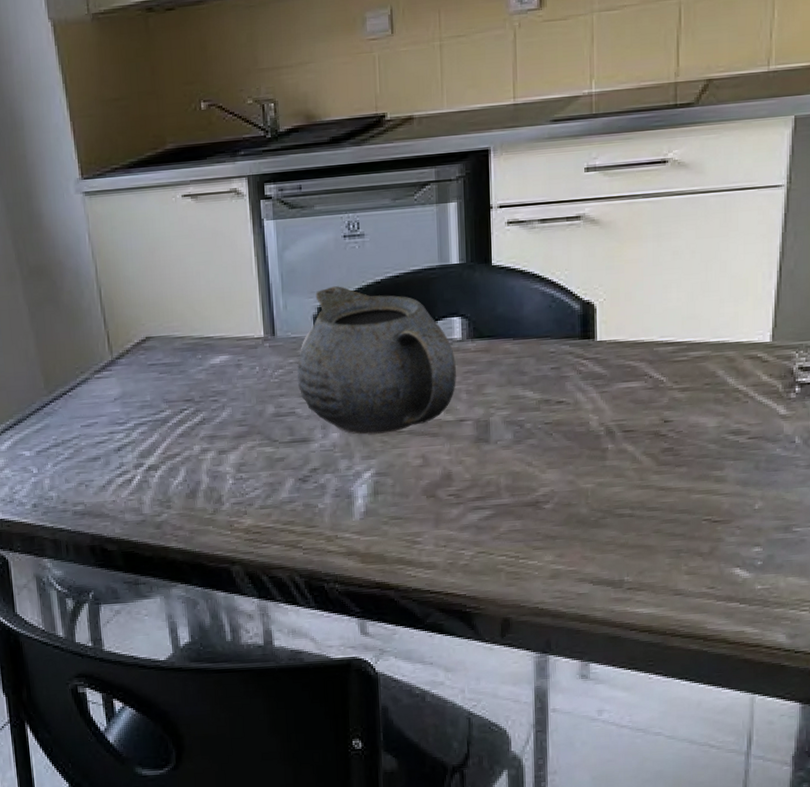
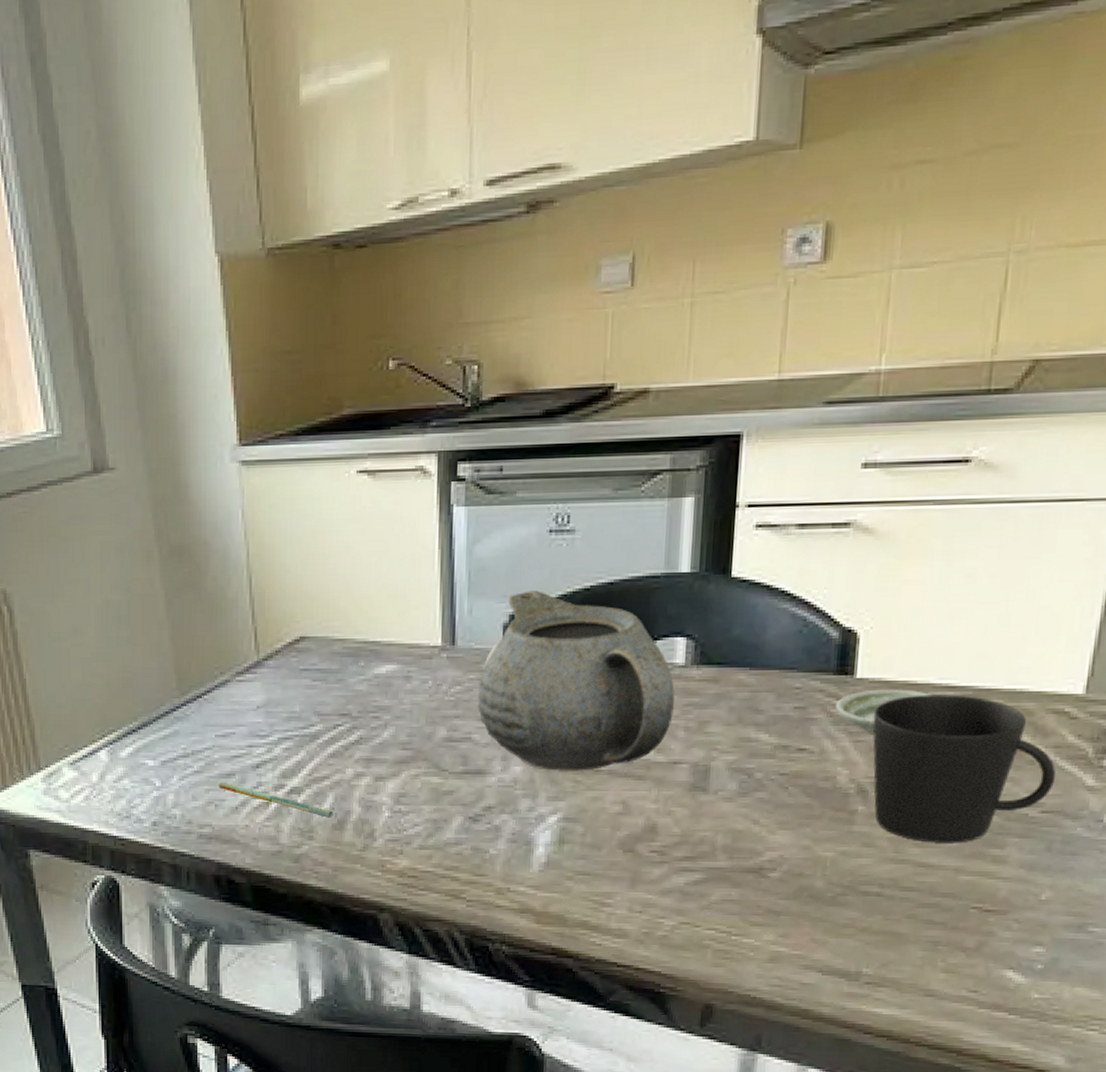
pen: none [87,464,186,490] -> present [219,781,333,819]
saucer: none [582,347,656,386] -> present [835,689,932,734]
cup: none [613,349,757,470] -> present [873,694,1057,843]

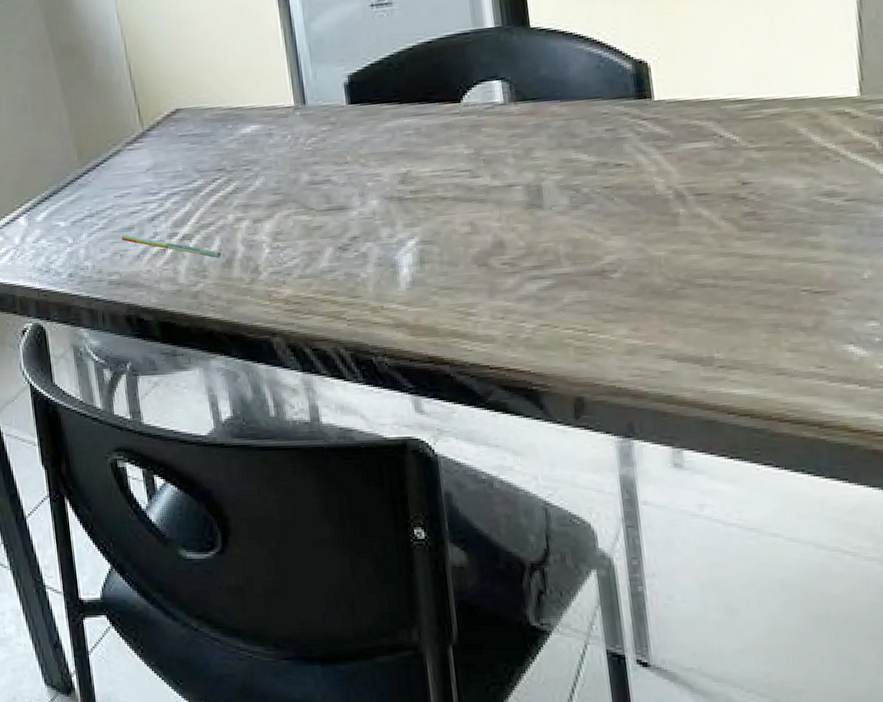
teapot: present [478,590,675,771] -> none [330,54,501,202]
saucer: present [835,689,932,734] -> none [640,106,724,147]
cup: present [873,694,1057,843] -> none [676,106,852,236]

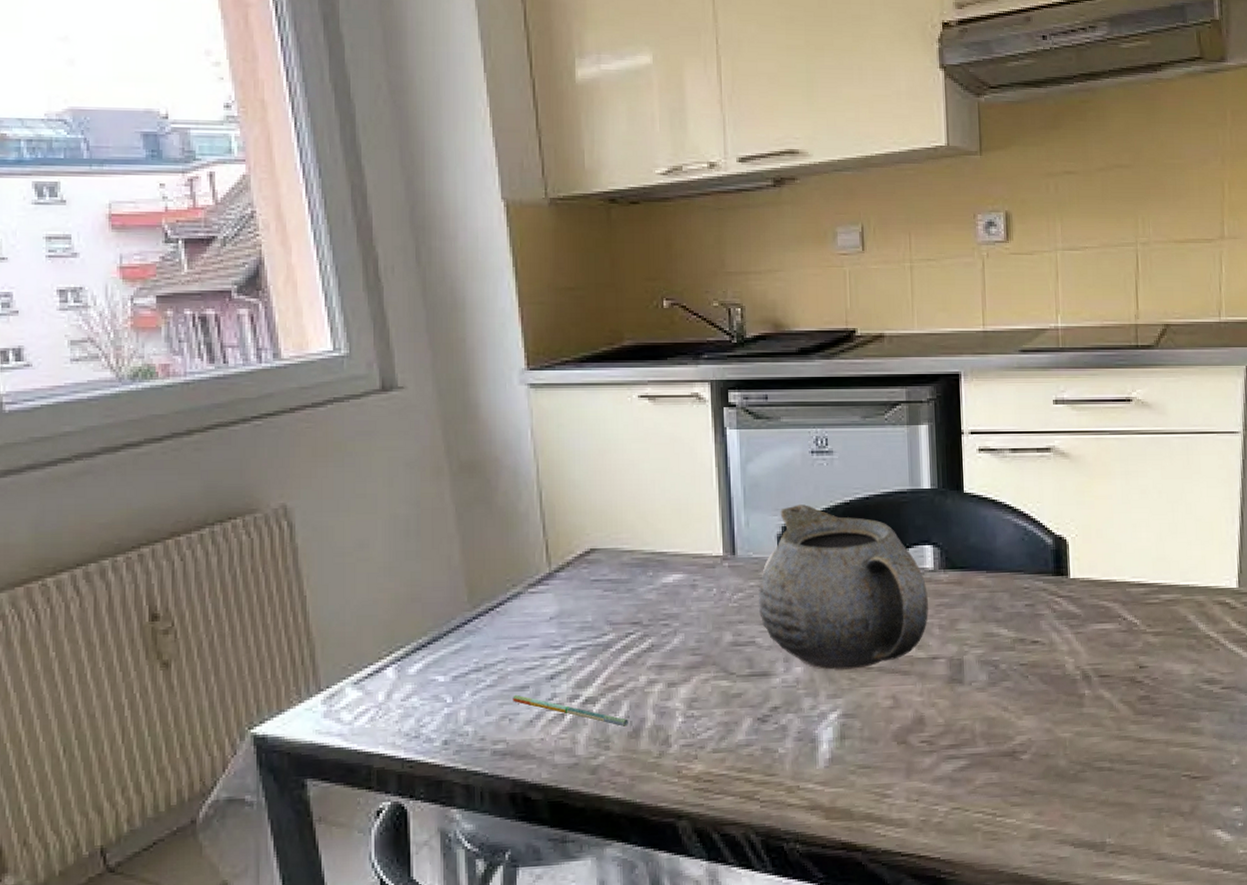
teapot: none [330,54,501,202] -> present [759,504,928,670]

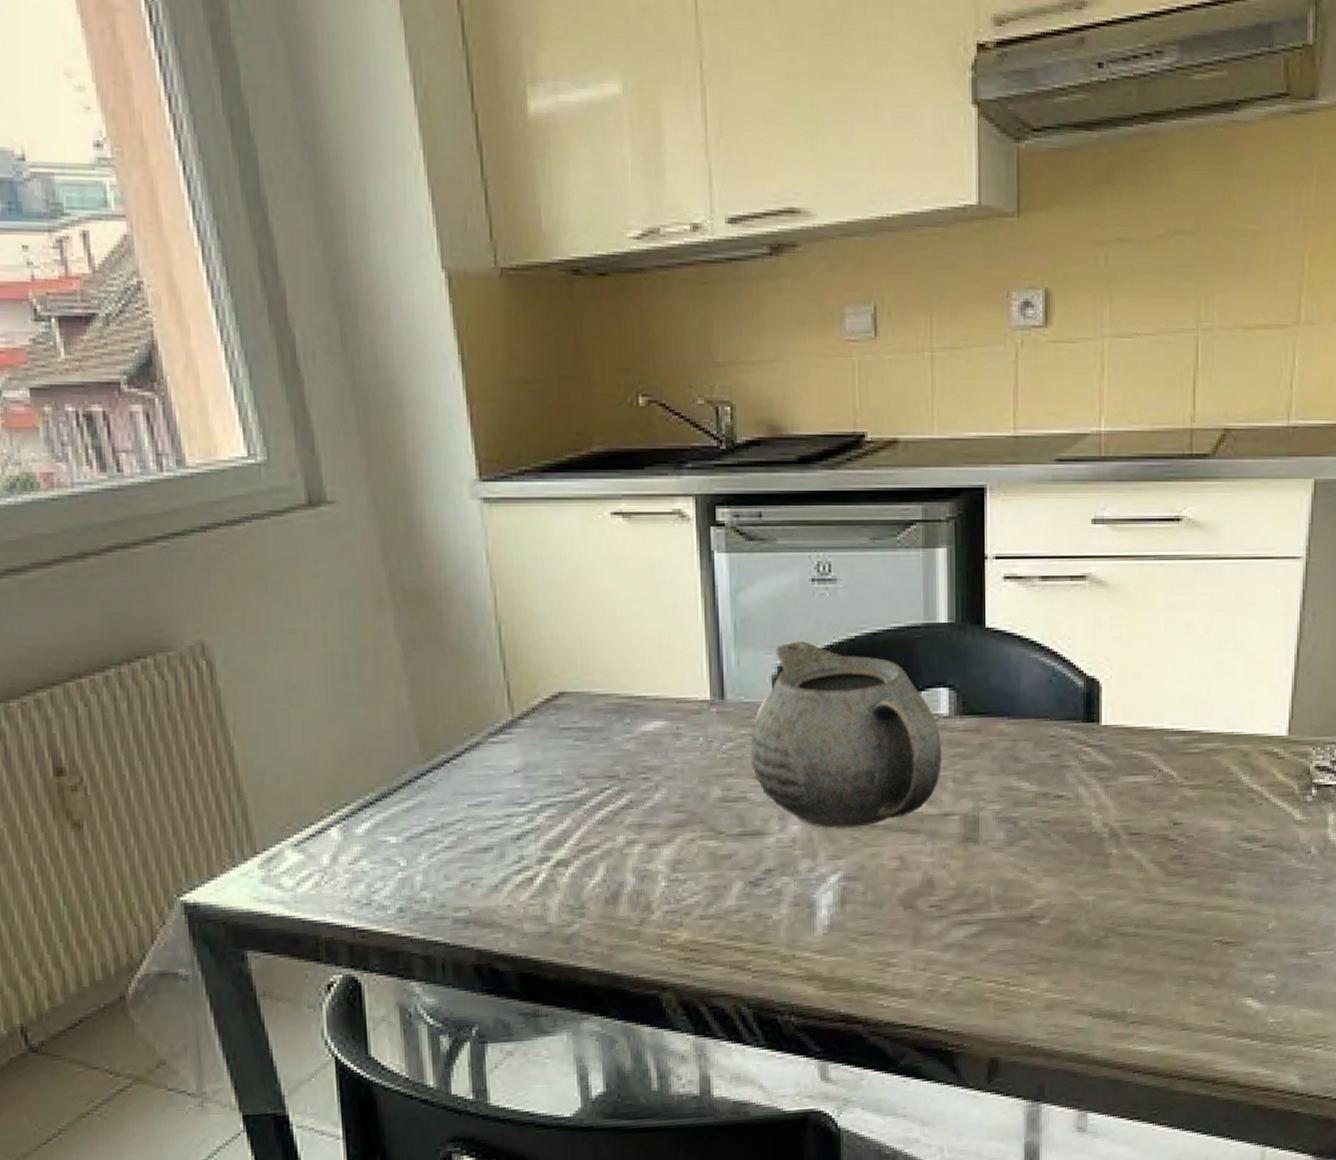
pen: present [512,694,629,728] -> none [474,857,606,893]

